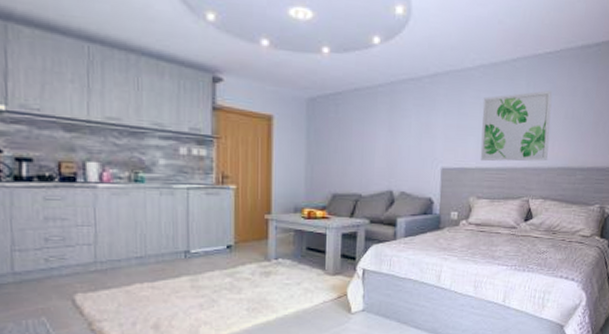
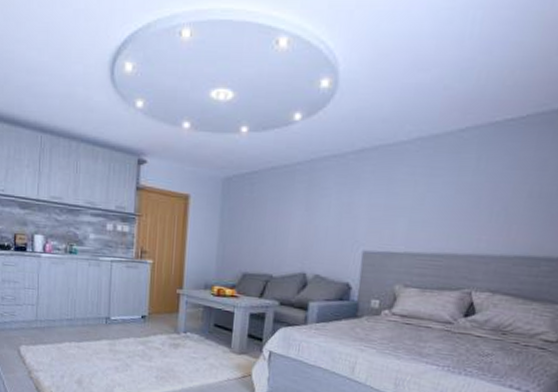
wall art: present [480,90,553,162] -> none [410,164,513,249]

